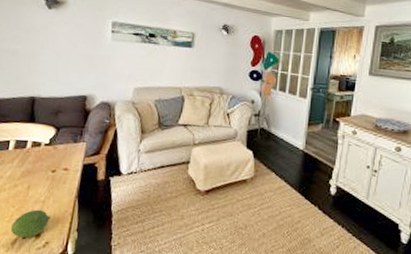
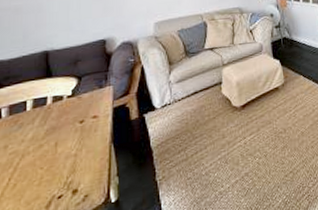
fruit: present [10,209,51,239] -> none [42,163,86,199]

